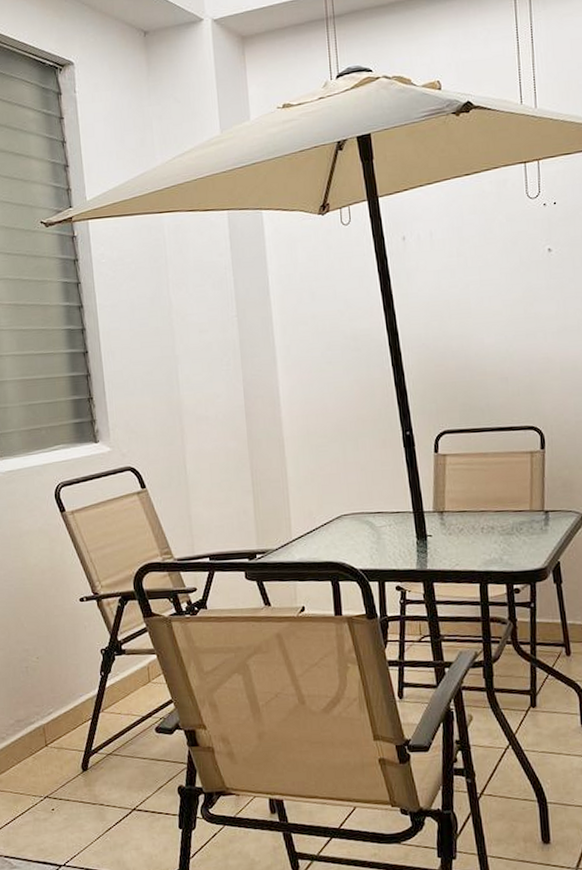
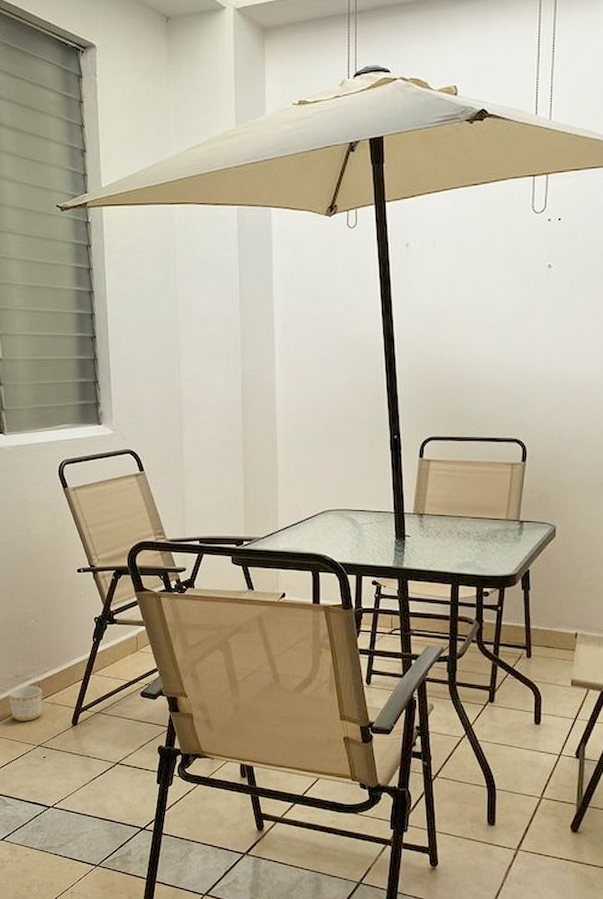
planter: none [10,730,48,771] -> present [8,686,42,721]

